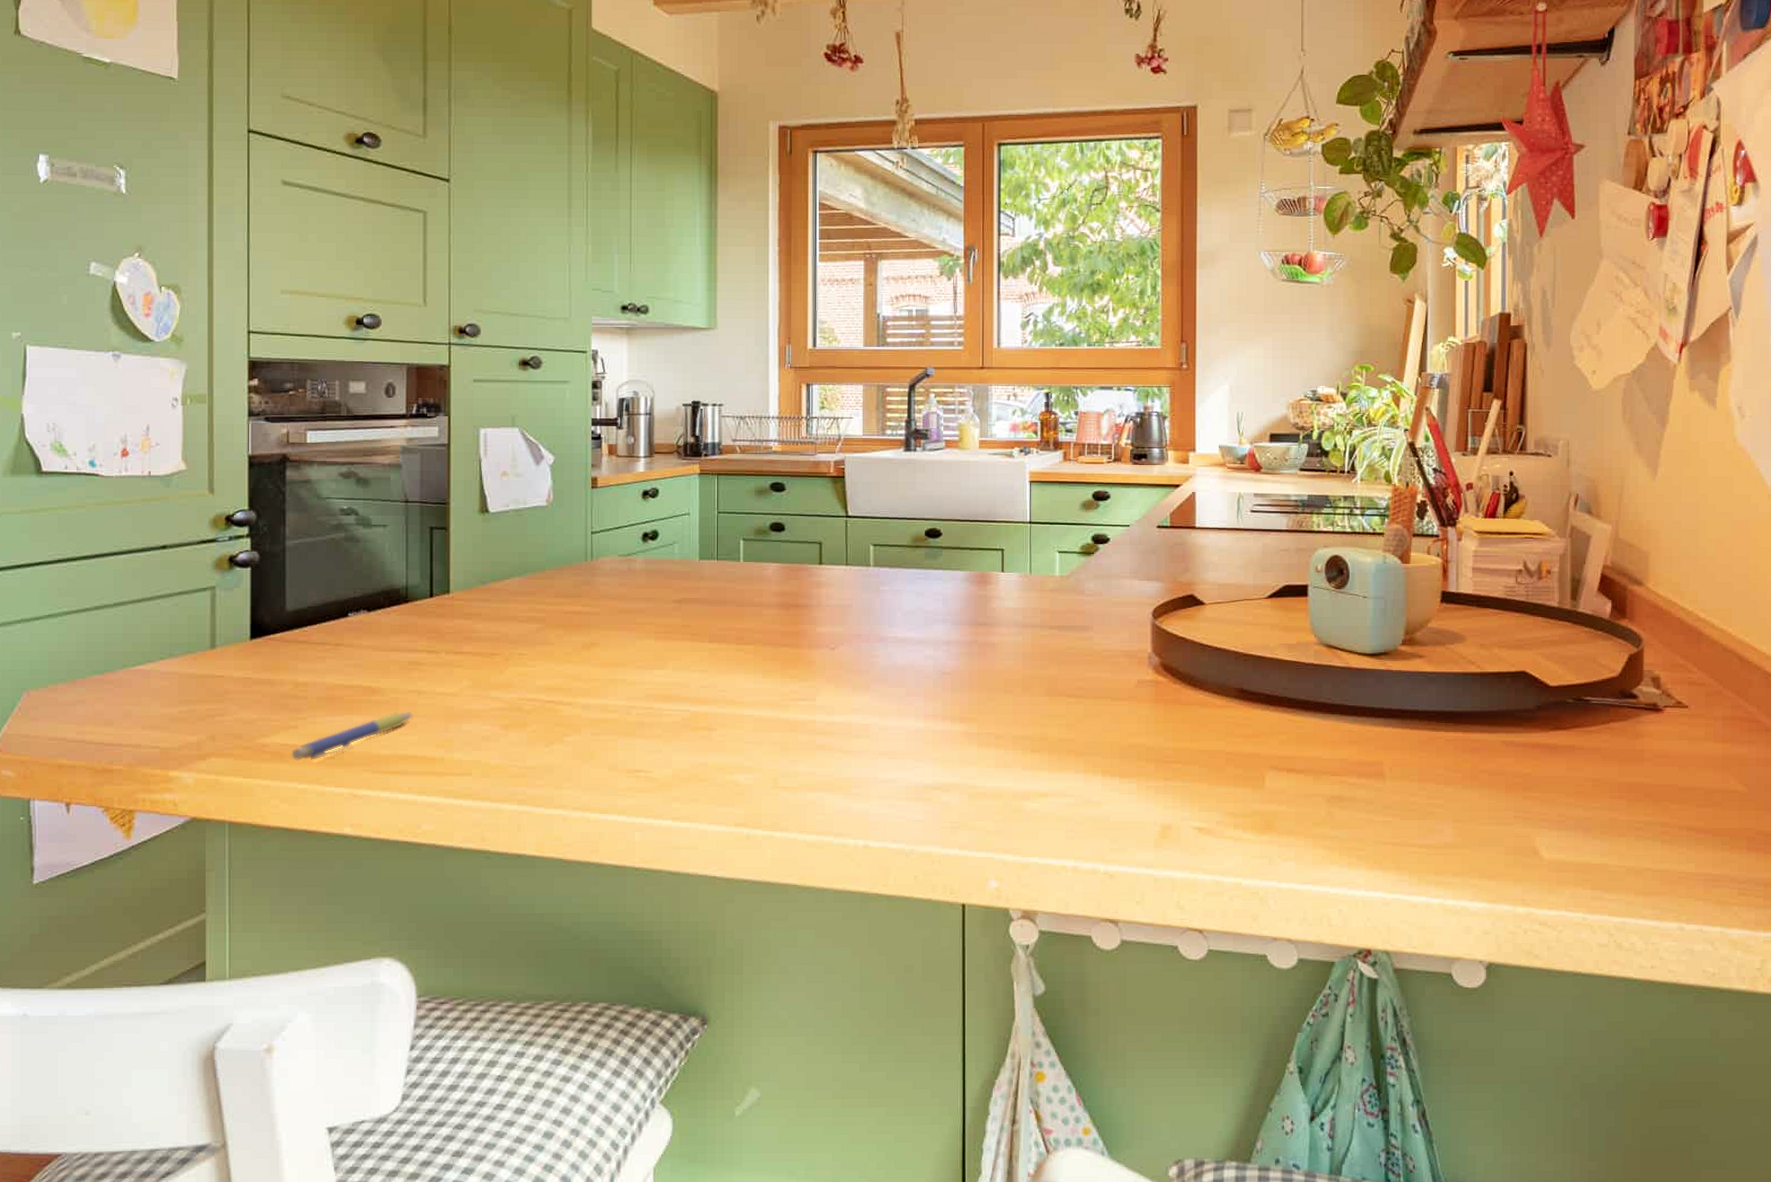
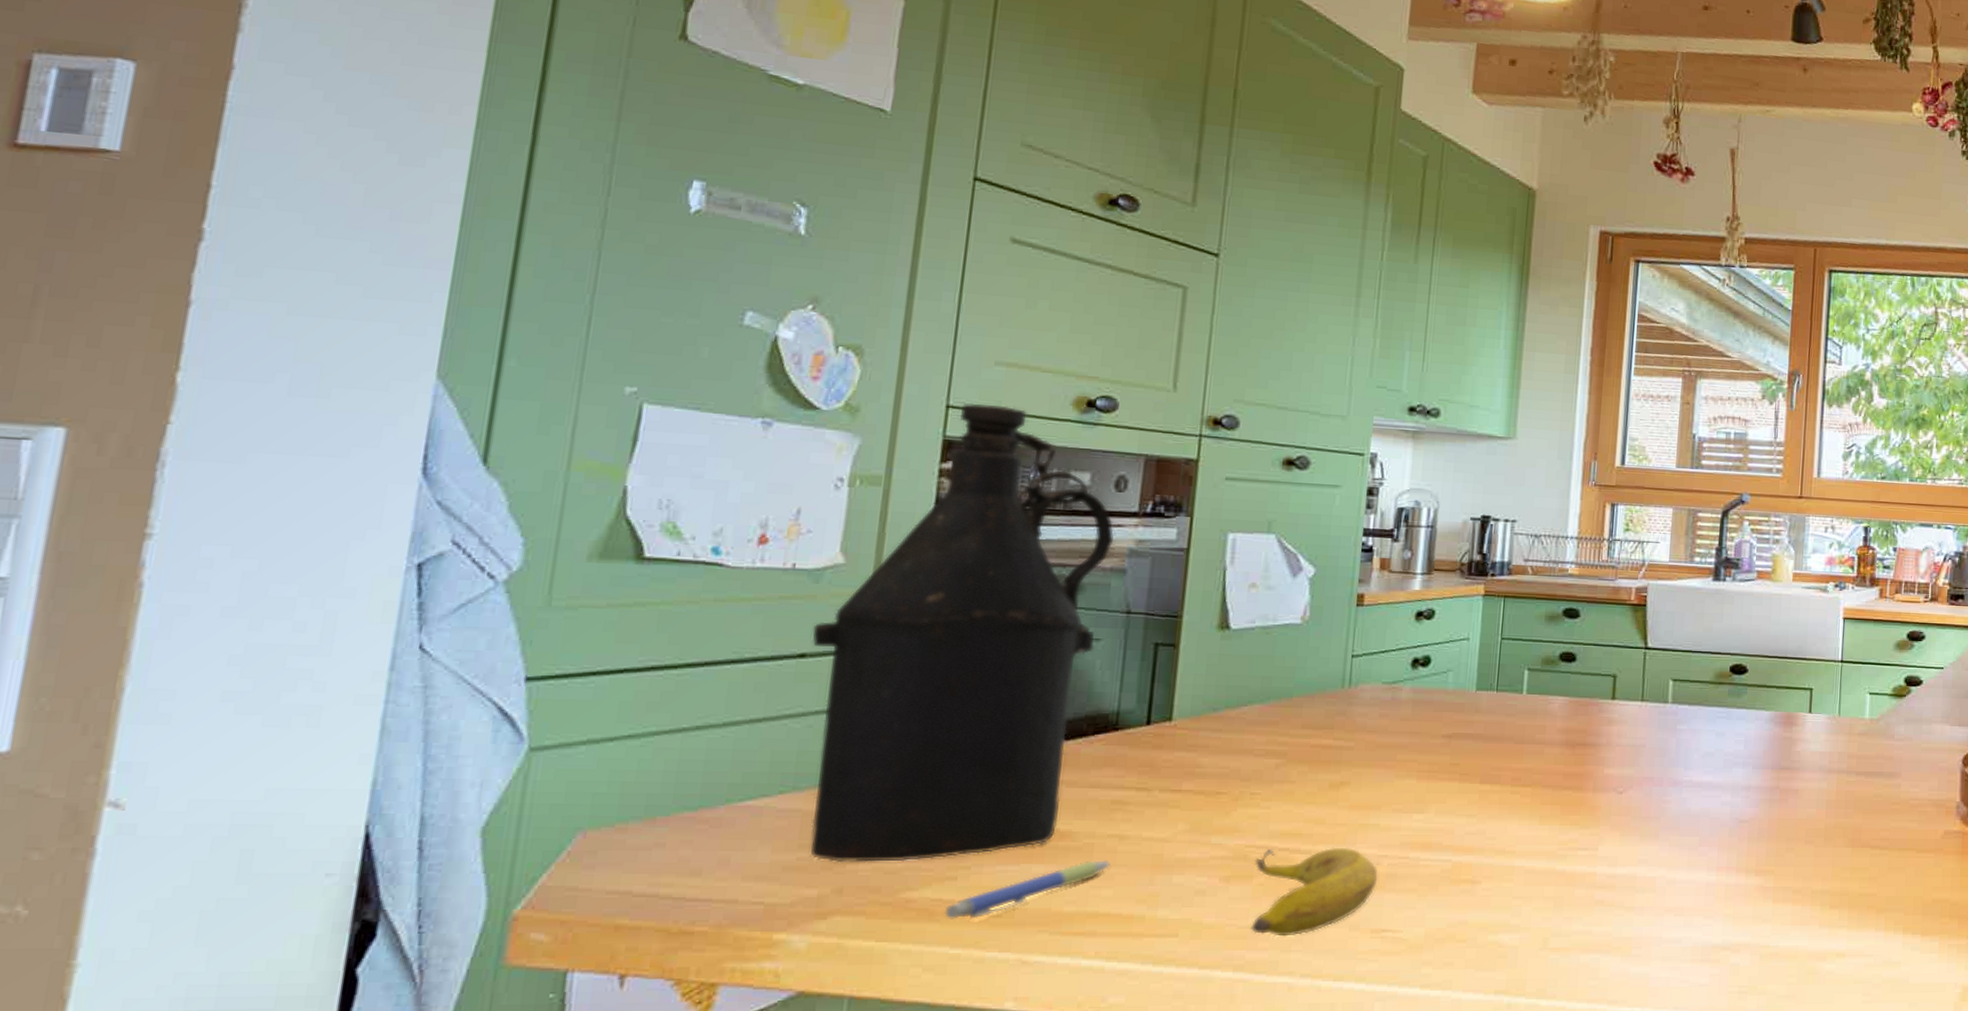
bottle: none [169,327,389,714] -> present [810,403,1115,862]
banana: none [527,699,629,776] -> present [1251,847,1378,937]

